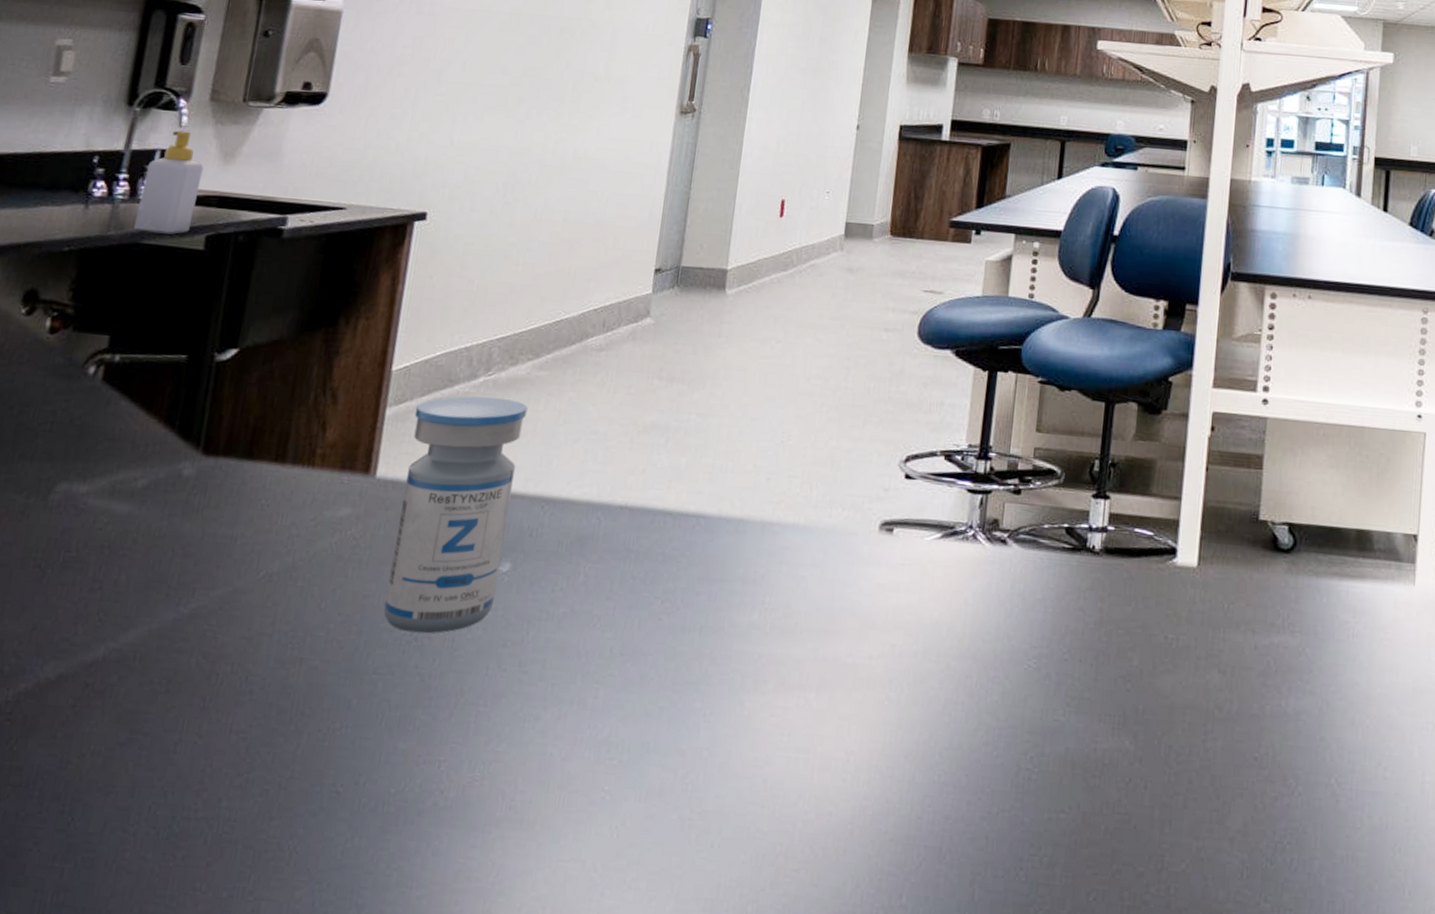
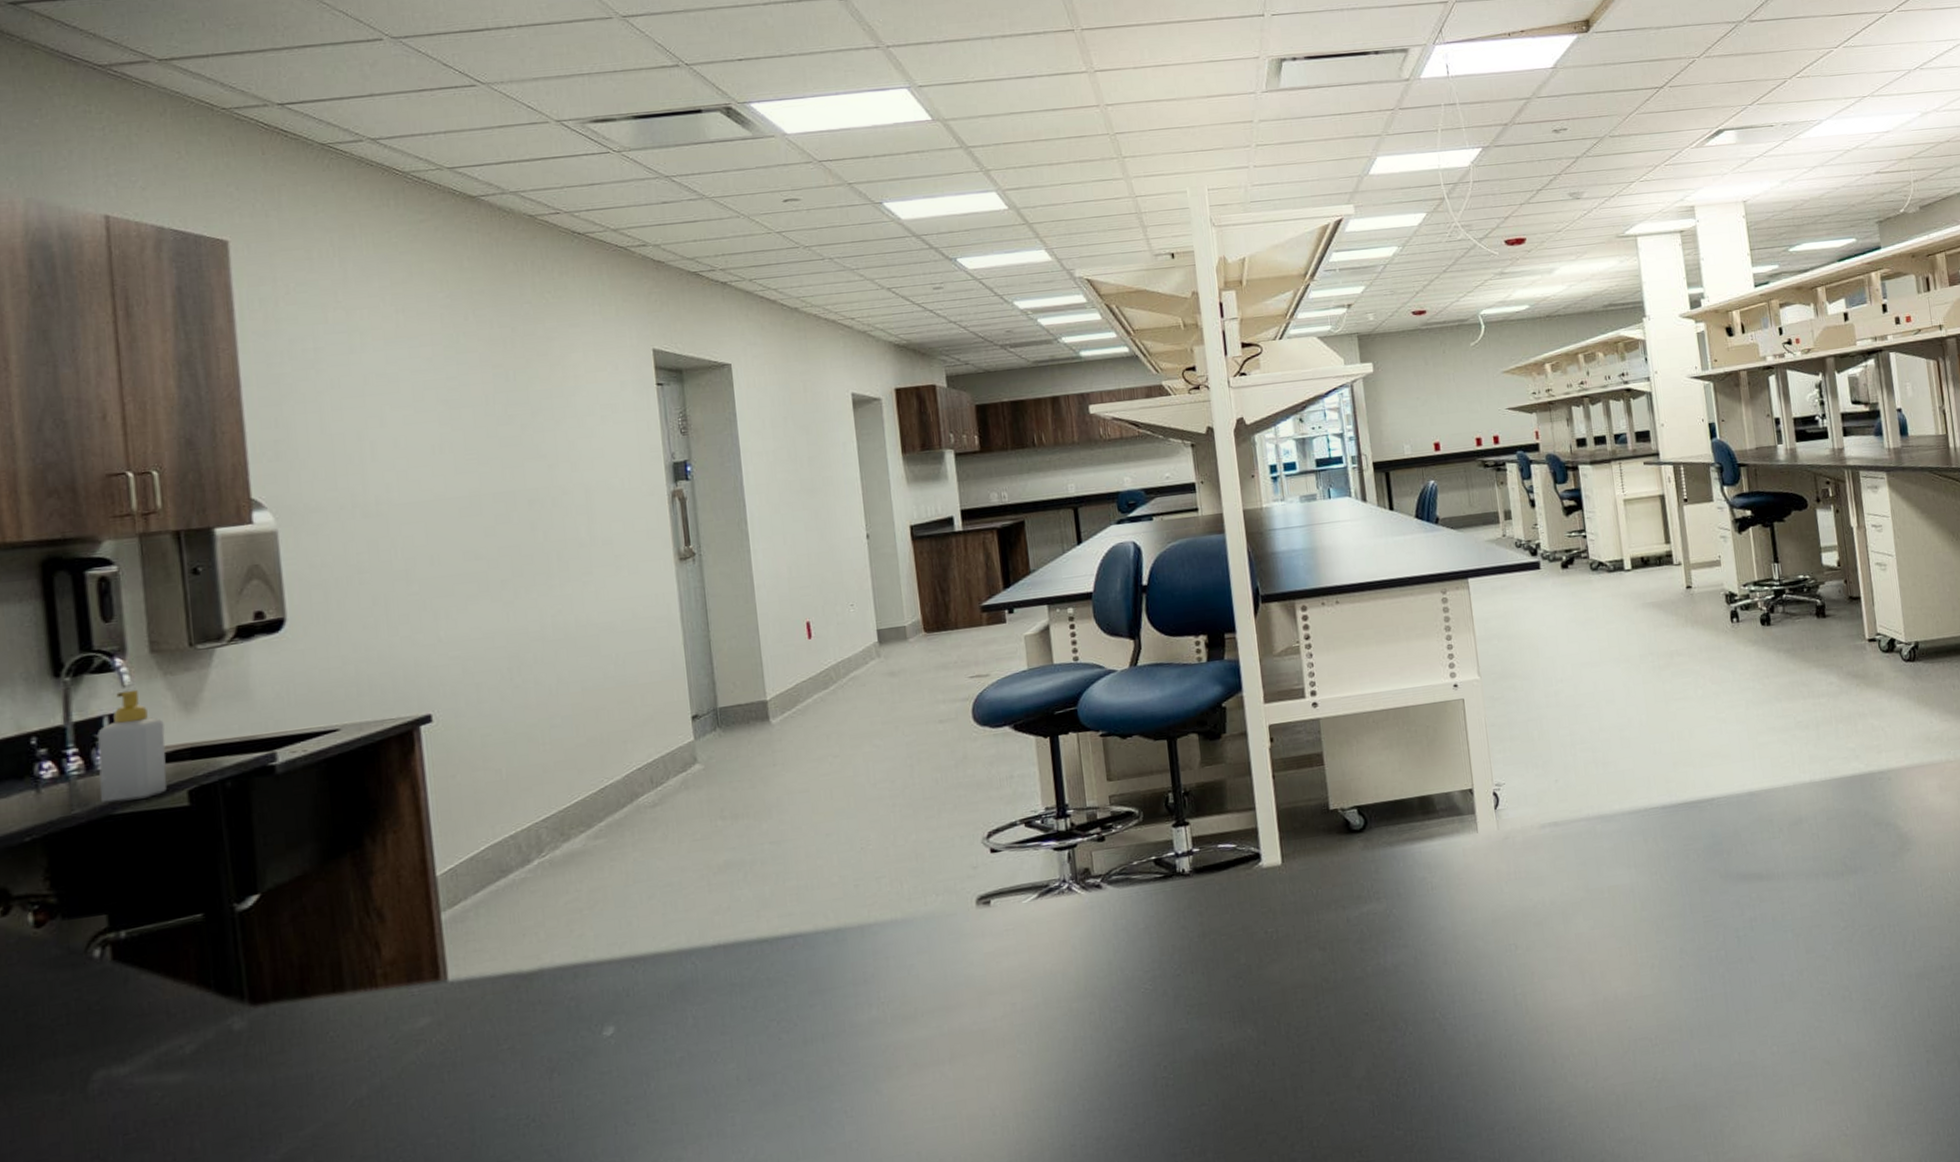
medicine: present [383,396,528,634] -> none [472,873,606,1117]

